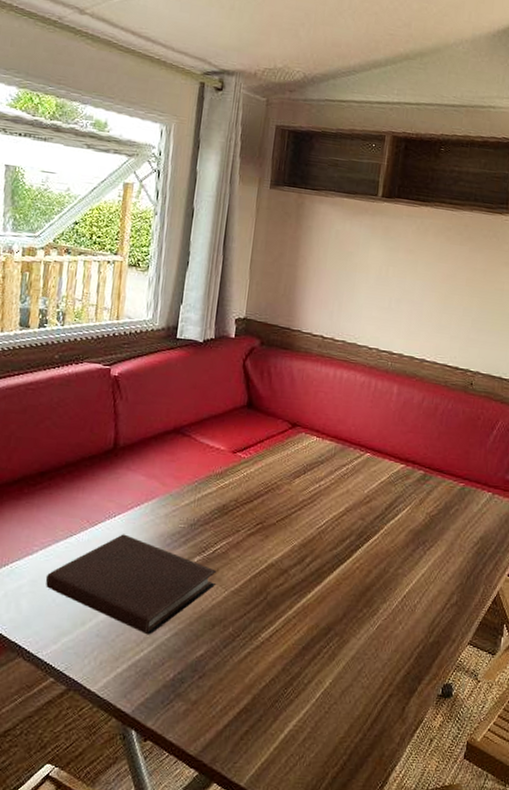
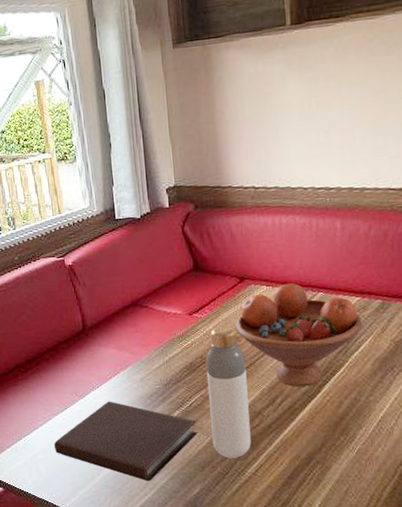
bottle: none [229,470,282,619] -> present [205,326,251,459]
fruit bowl: none [277,438,403,550] -> present [235,283,362,387]

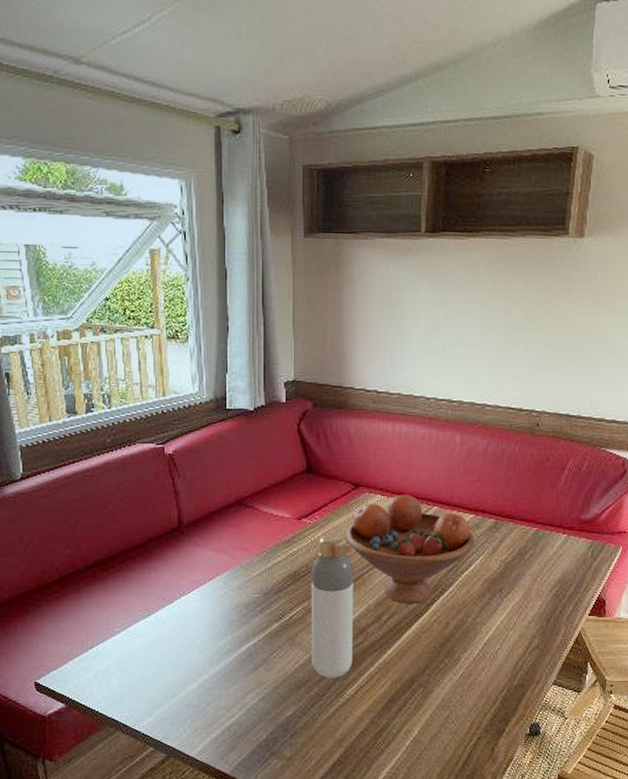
notebook: present [54,401,198,482] -> none [132,608,296,701]

